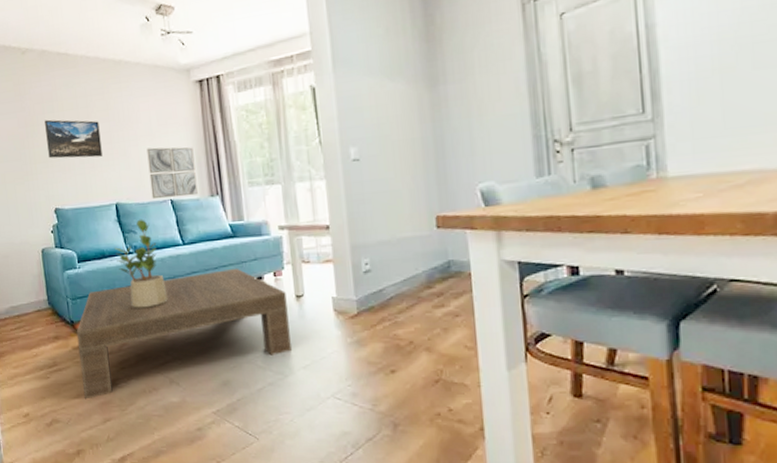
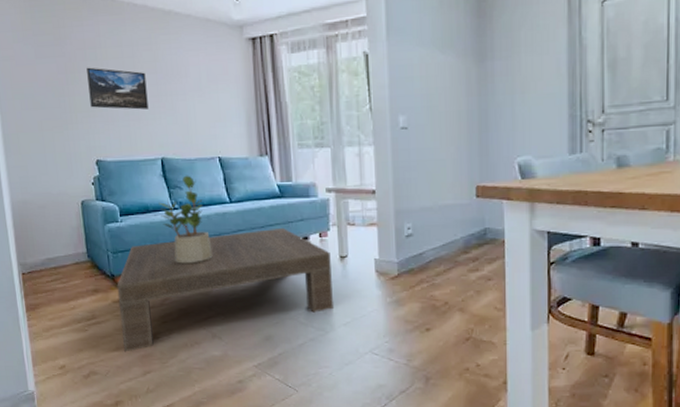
wall art: present [146,147,198,200] -> none [195,103,247,156]

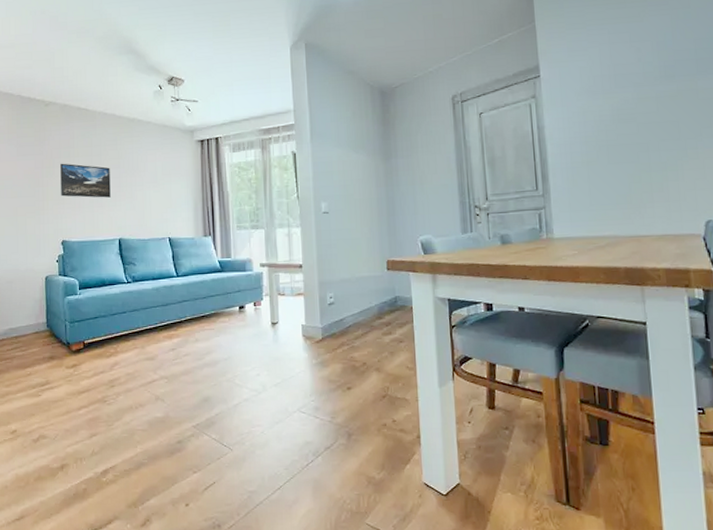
coffee table: present [116,227,333,352] -> none [71,298,265,416]
potted plant: present [158,175,213,264] -> none [114,253,160,332]

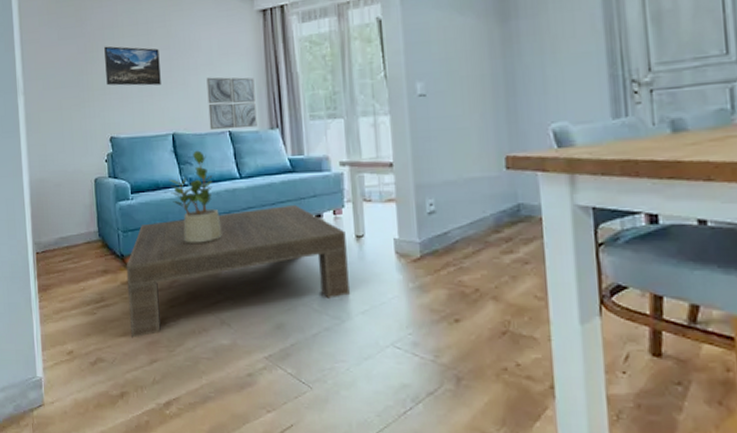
coffee table: none [71,298,265,416] -> present [126,204,350,338]
potted plant: none [114,253,160,332] -> present [169,150,222,243]
wall art: none [151,193,193,237] -> present [206,77,257,131]

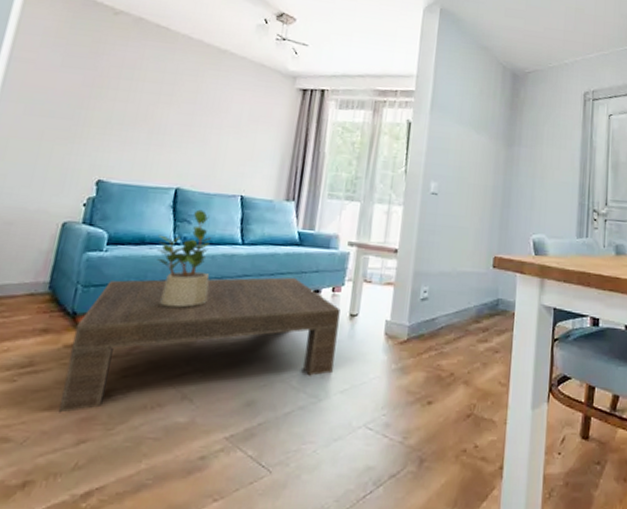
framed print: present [104,46,161,86] -> none [109,85,183,137]
wall art: present [206,77,257,131] -> none [220,139,280,197]

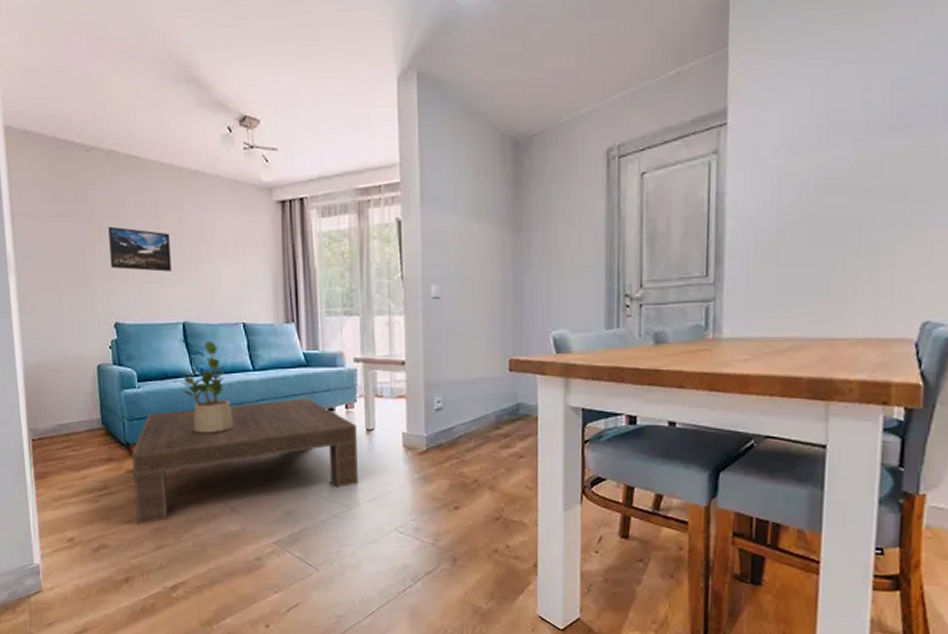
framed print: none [109,85,183,137] -> present [108,226,172,272]

